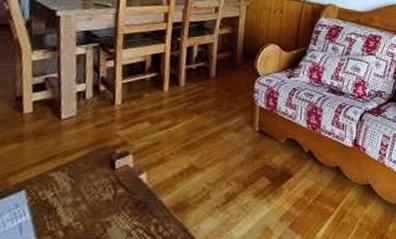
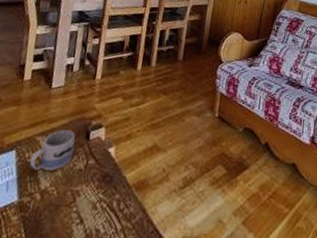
mug: none [45,162,98,208] -> present [29,130,75,171]

